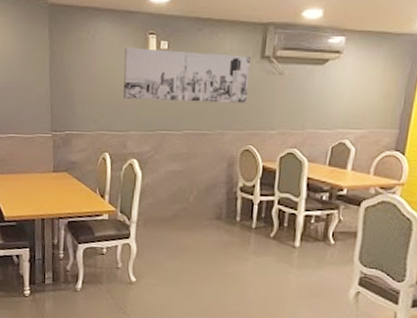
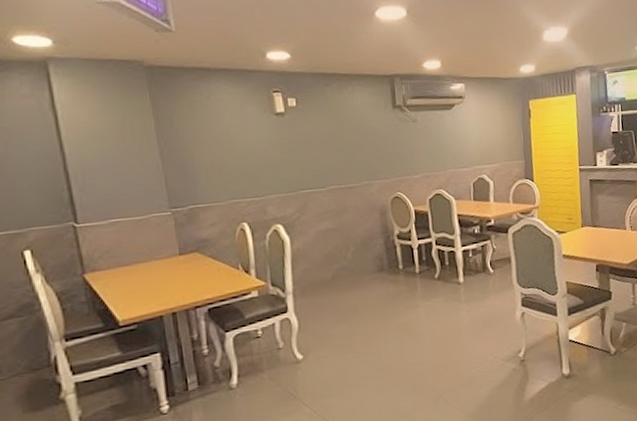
wall art: present [123,47,251,103] -> none [247,106,388,162]

